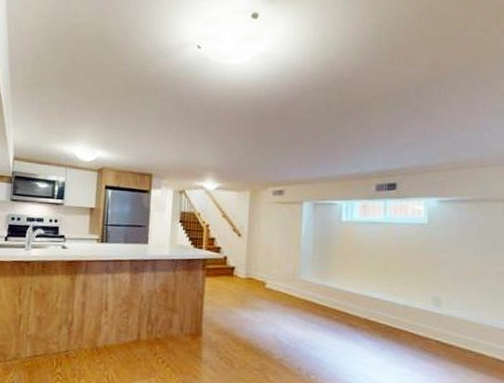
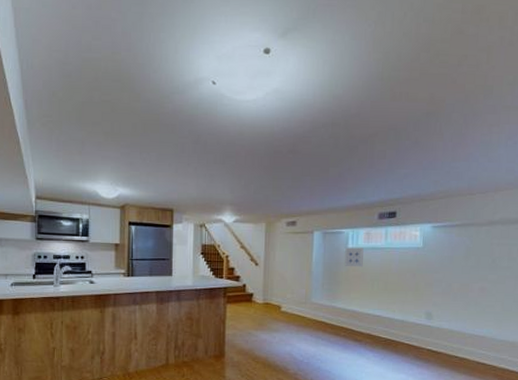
wall art: none [337,221,359,243] -> present [344,247,364,267]

